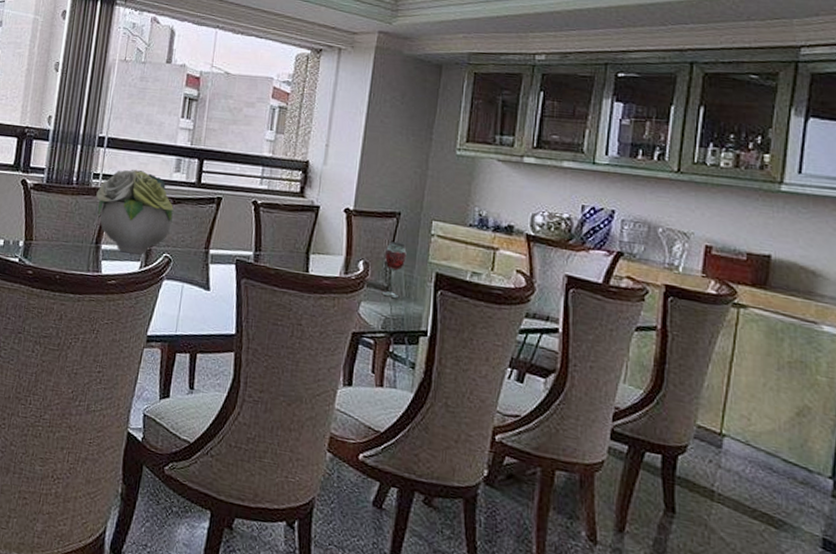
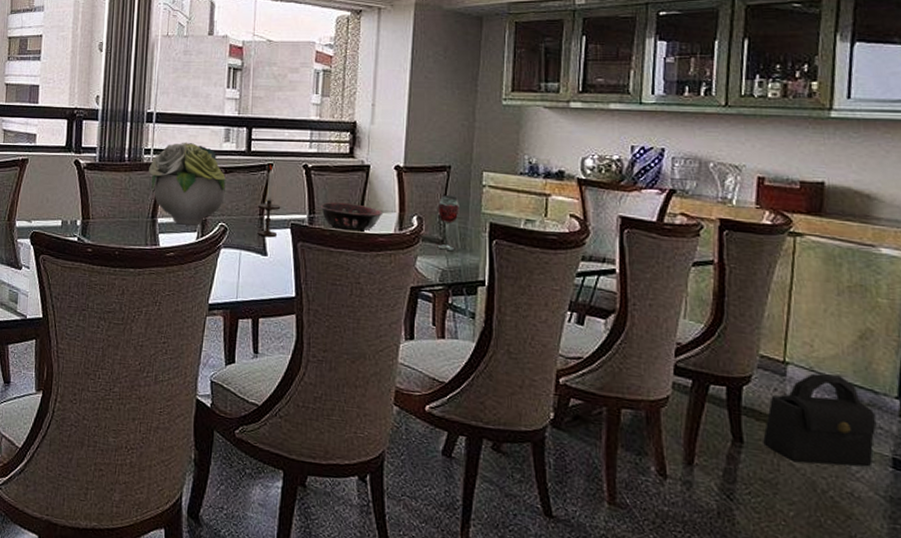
candlestick: none [201,197,227,273] -> present [257,163,281,238]
decorative bowl: none [266,240,330,273] -> present [320,202,384,232]
handbag: none [695,447,809,546] -> present [763,373,877,467]

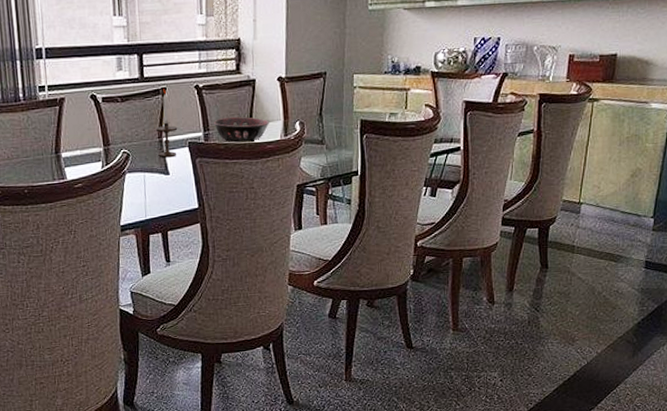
flower arrangement: present [149,142,226,226] -> none [46,75,124,156]
wineglass: present [437,195,459,250] -> none [316,99,335,149]
handbag: present [763,373,877,467] -> none [562,207,638,276]

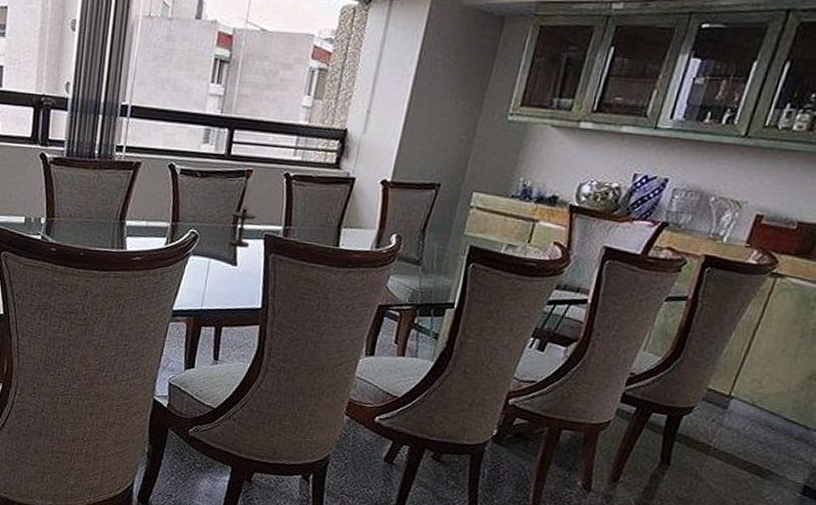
decorative bowl: present [213,116,270,143] -> none [297,214,363,247]

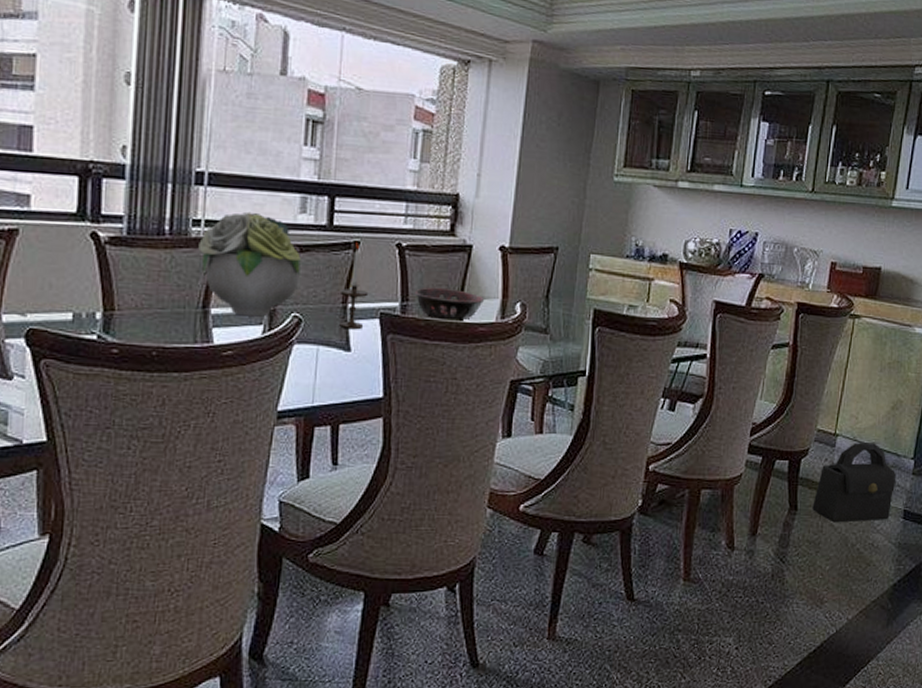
flower arrangement: none [119,140,201,231] -> present [198,211,301,317]
decorative bowl: none [297,214,363,247] -> present [414,287,485,321]
handbag: none [688,408,800,492] -> present [812,442,896,523]

